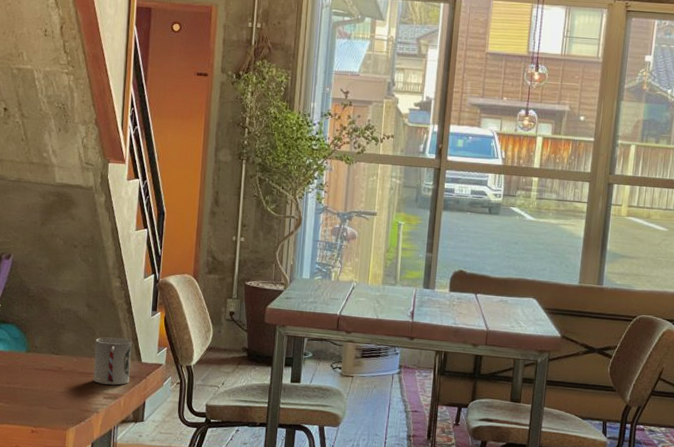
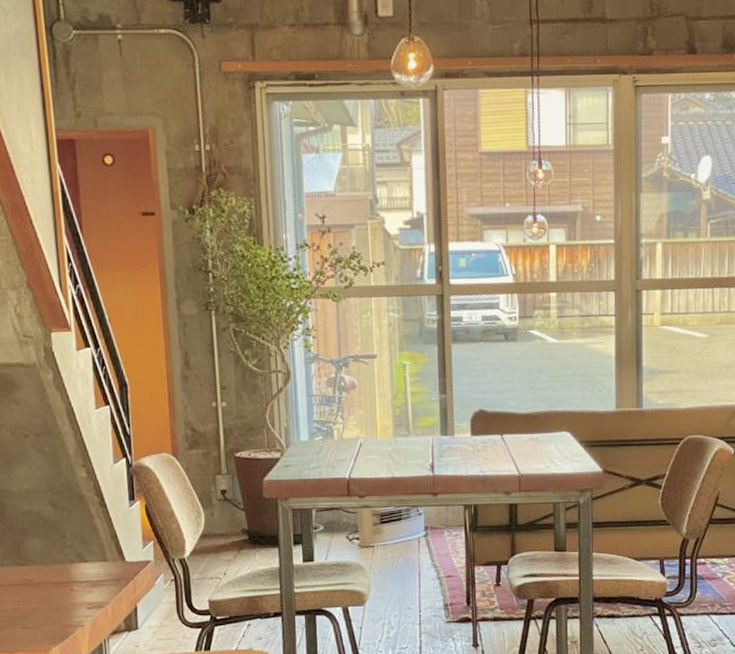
cup: present [93,337,132,385] -> none [67,536,114,593]

